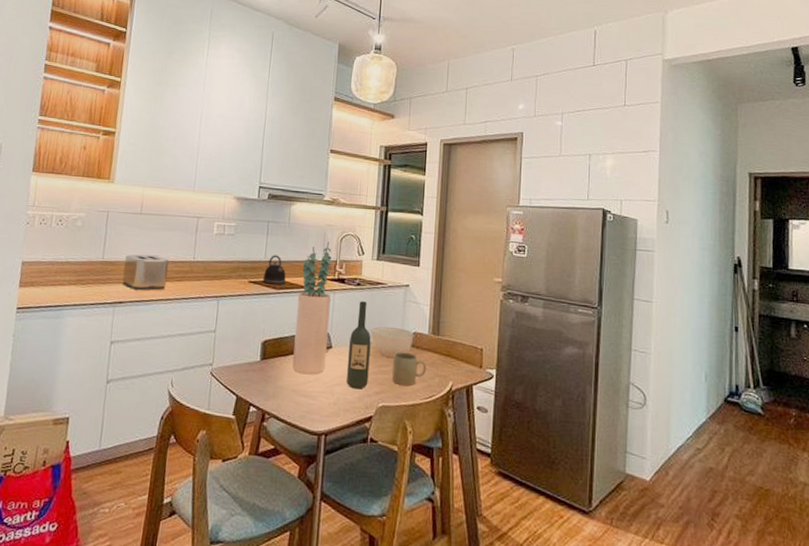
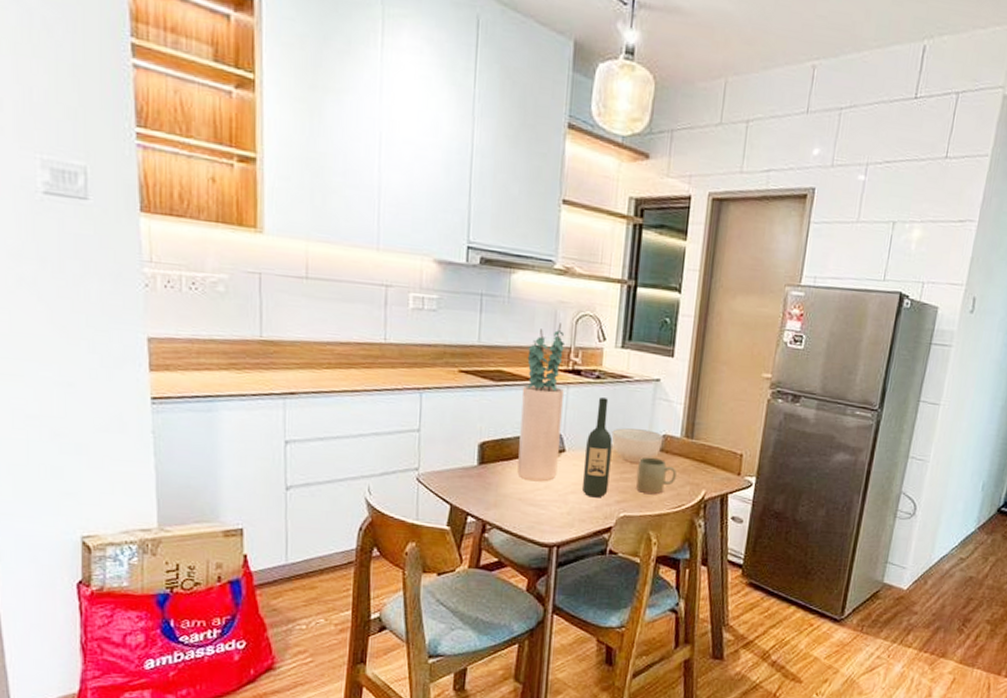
toaster: present [122,254,169,291] -> none [291,331,352,380]
kettle: present [262,255,287,285] -> none [476,338,508,376]

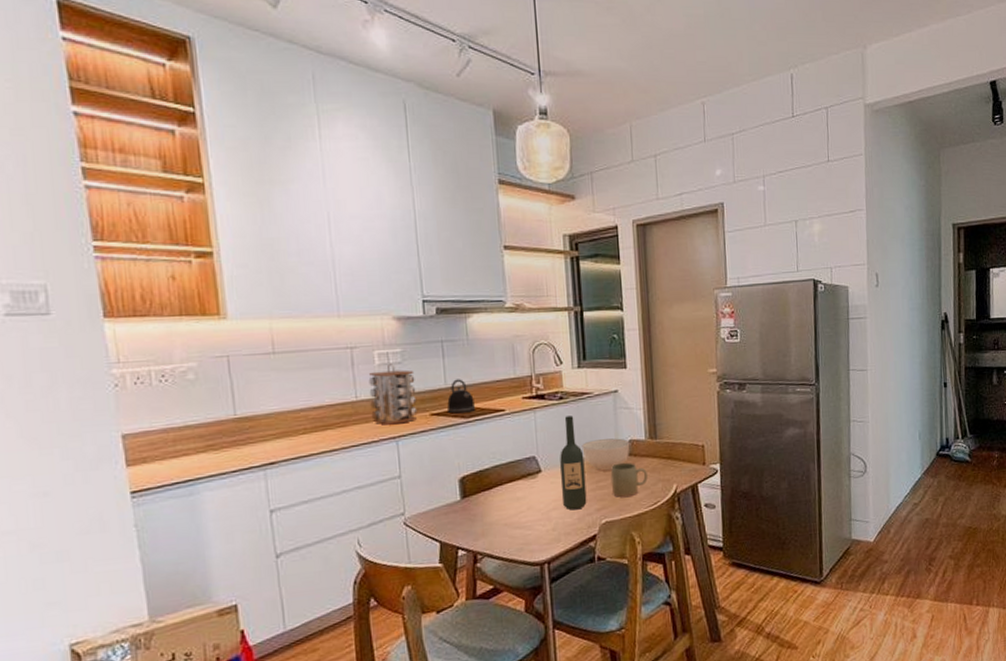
spice rack: none [398,309,449,376] -> present [368,363,418,425]
kettle: none [476,338,508,376] -> present [446,379,476,414]
vase: present [517,323,564,482] -> none [492,355,537,506]

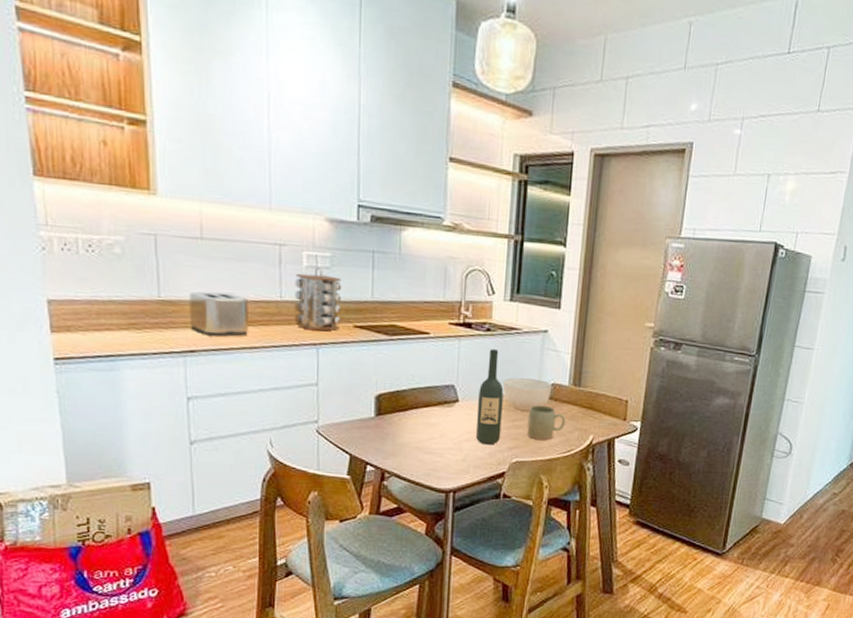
toaster: none [265,400,327,447] -> present [189,291,248,338]
kettle: present [446,379,476,414] -> none [370,293,401,331]

